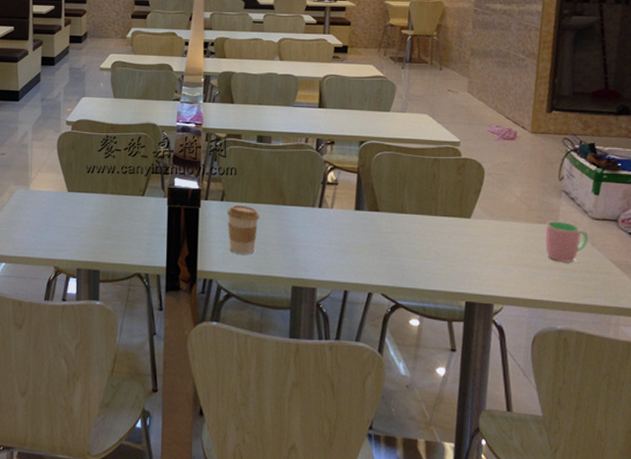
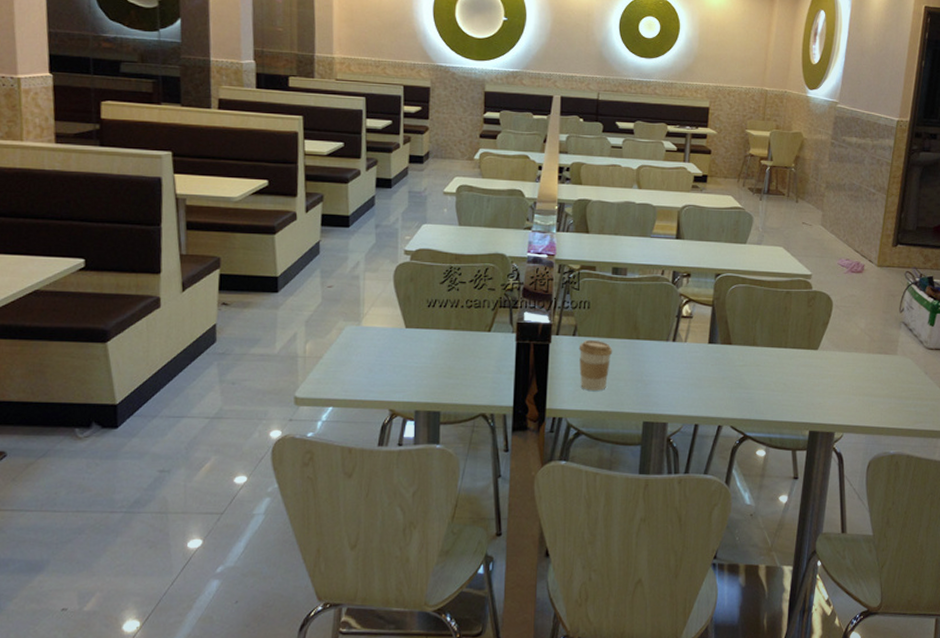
cup: present [544,221,589,262] -> none [884,351,923,390]

